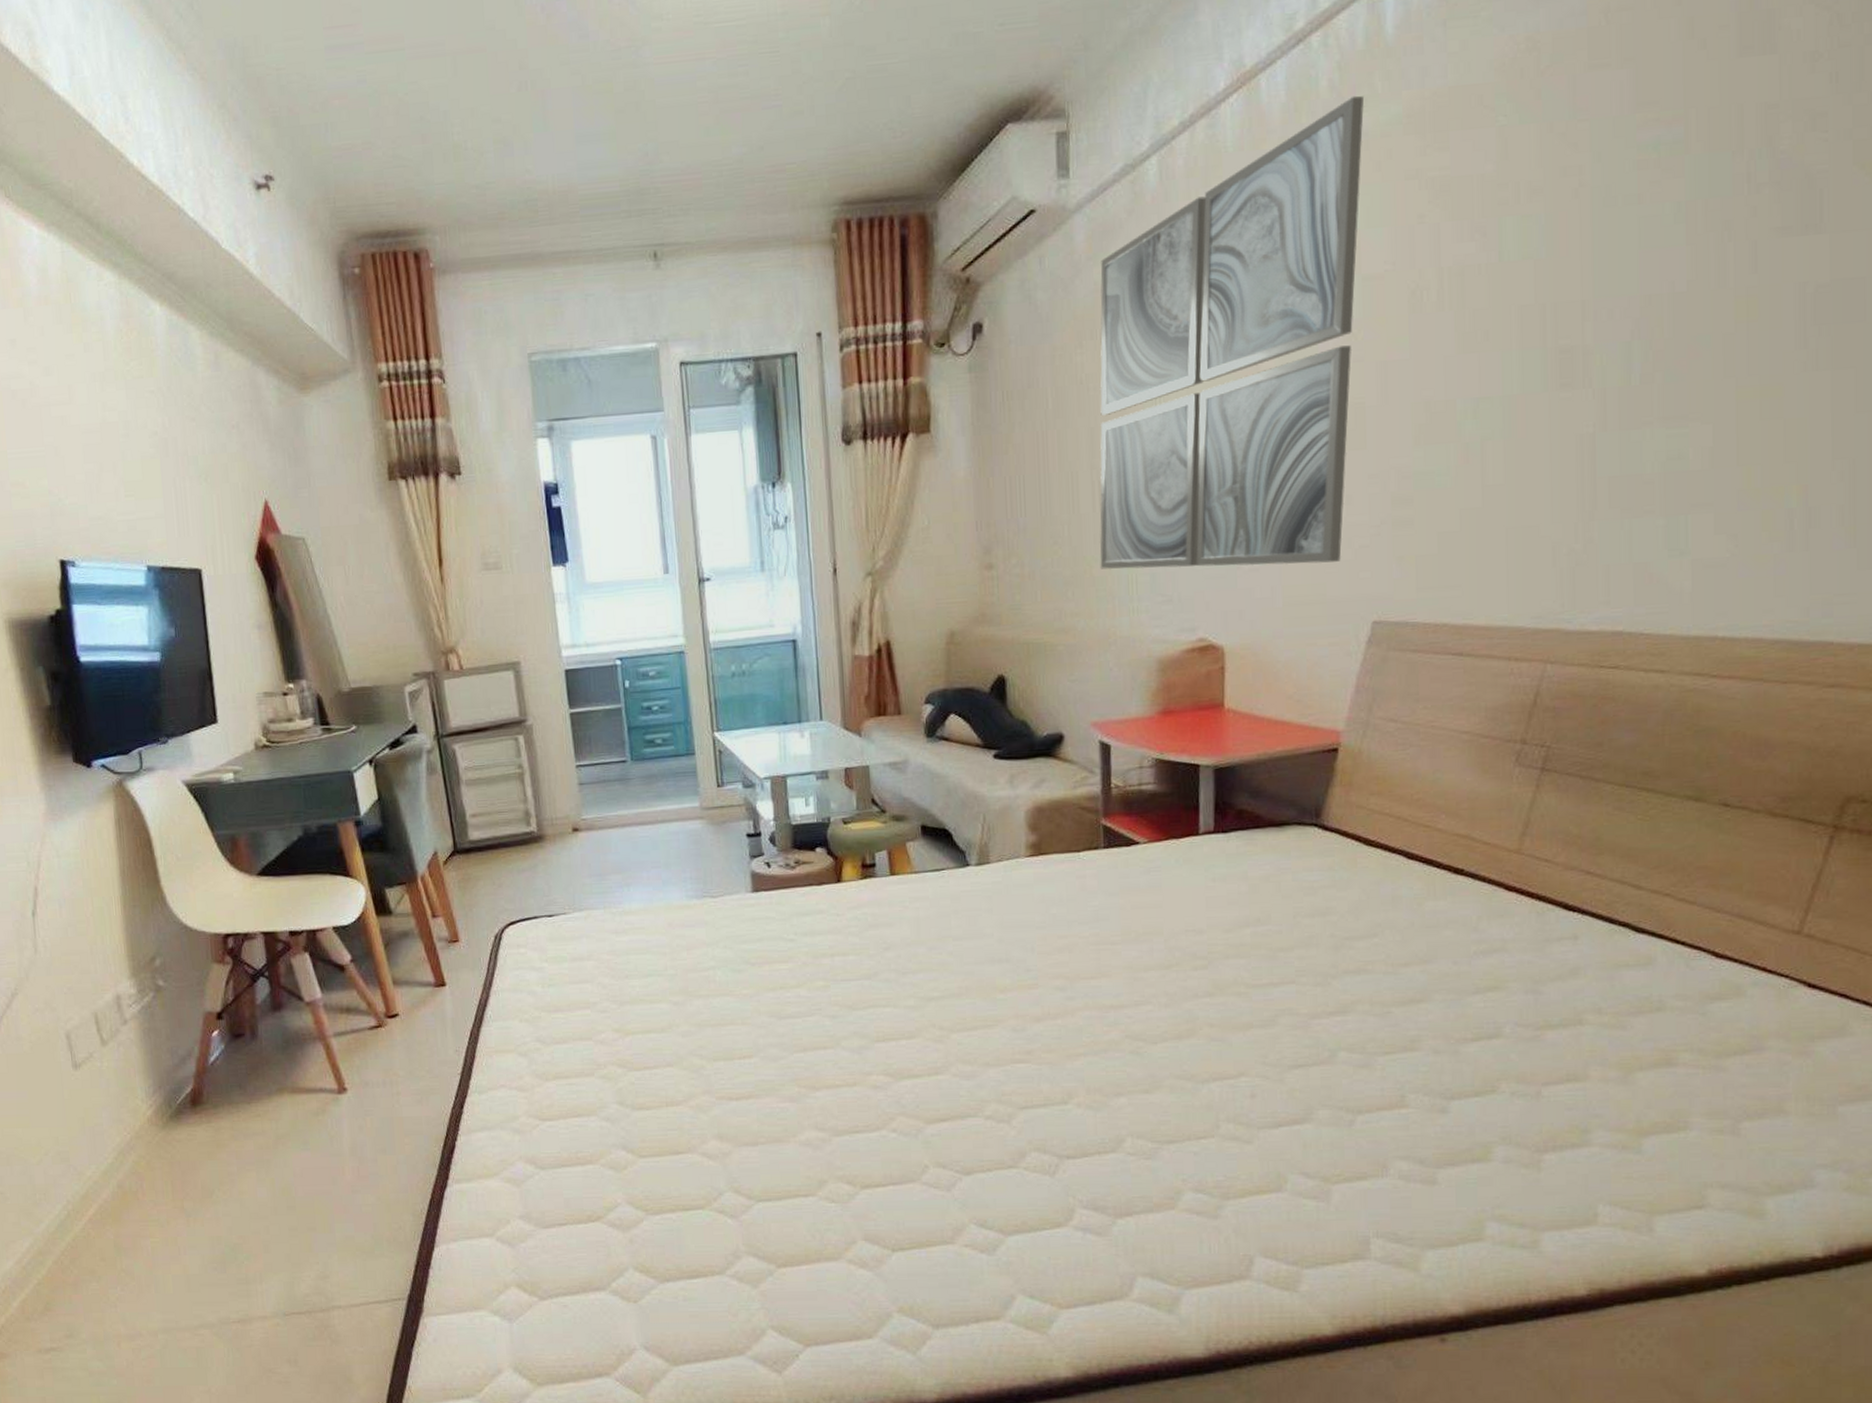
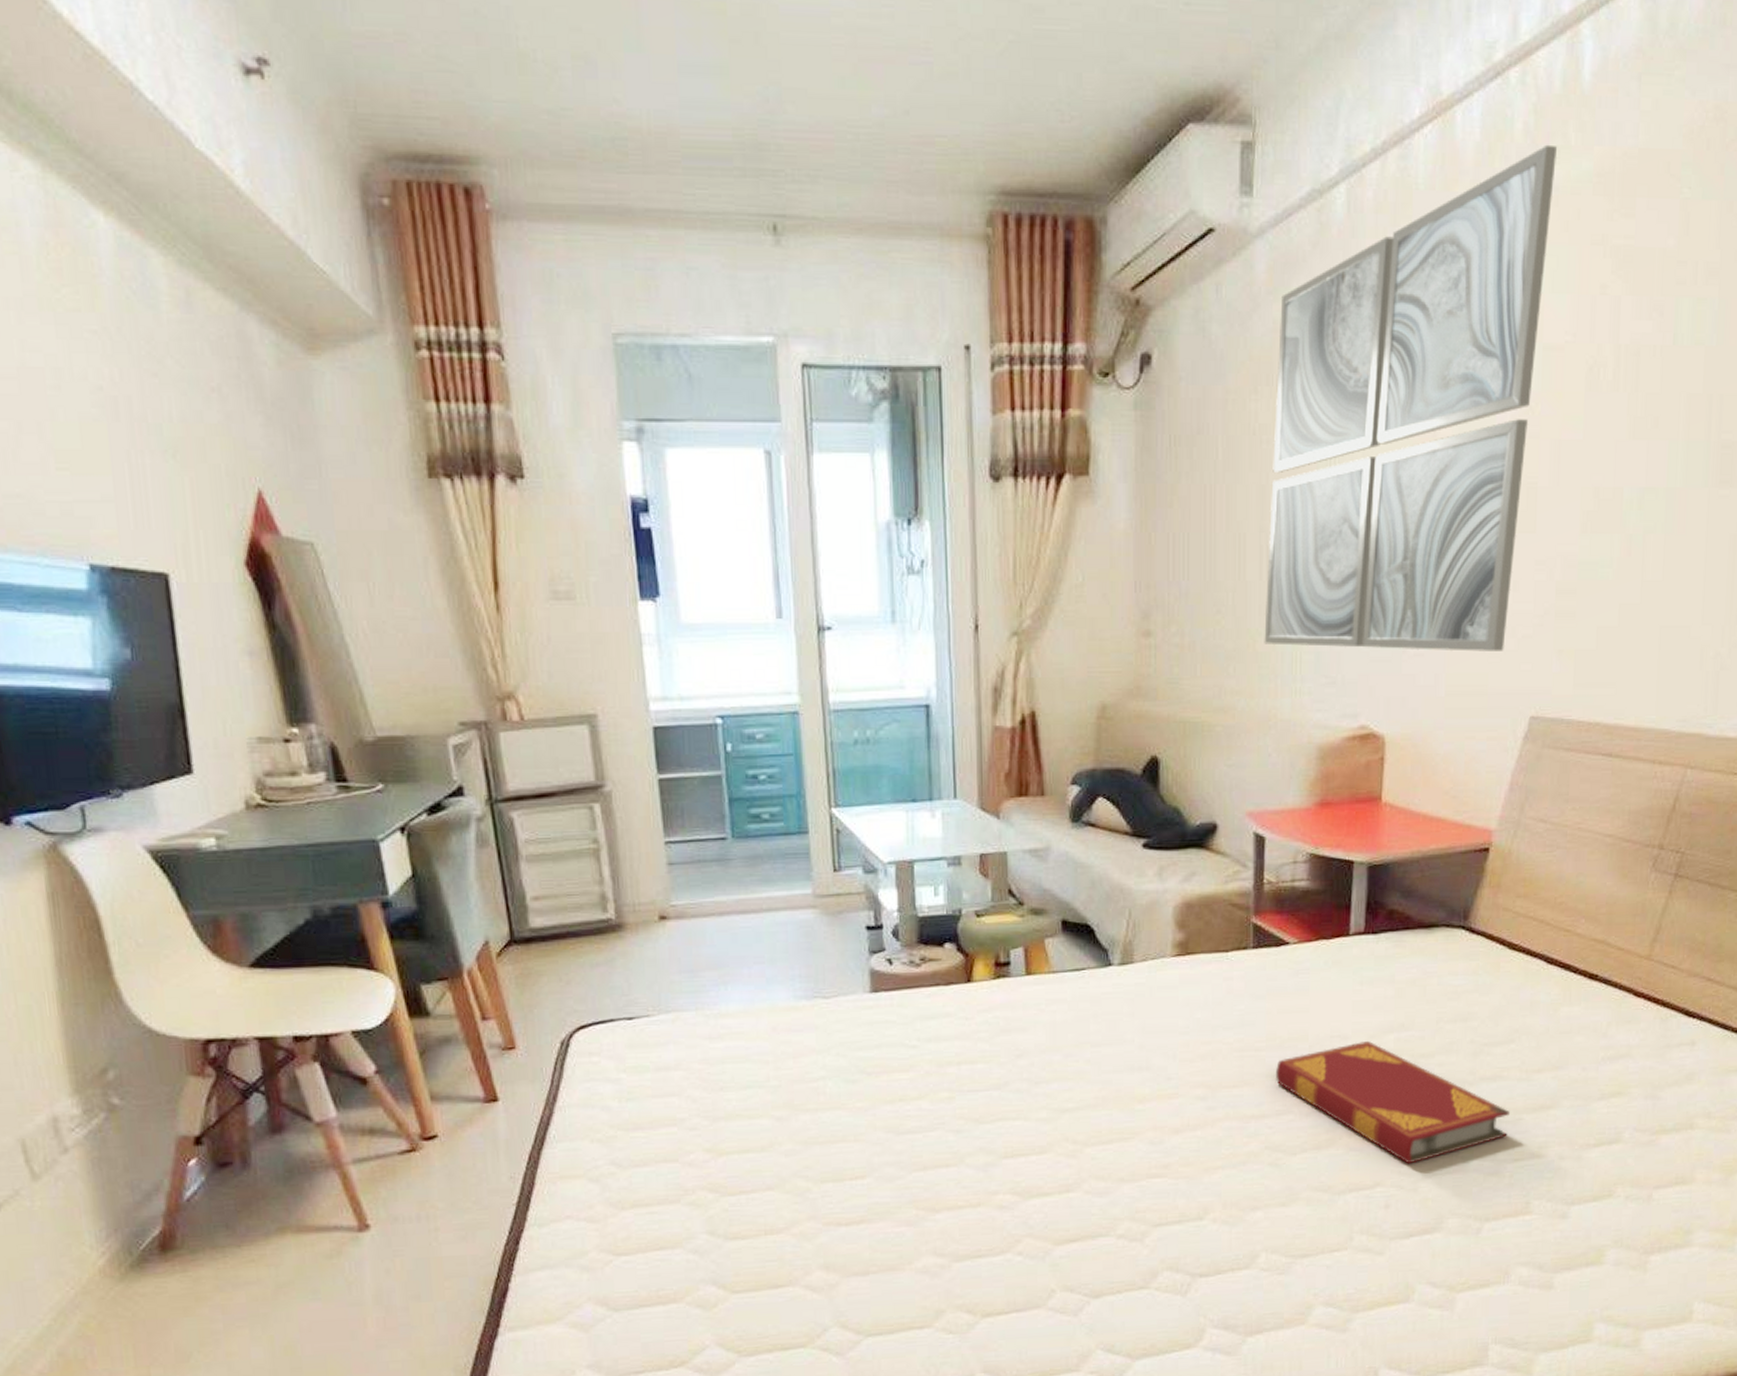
hardback book: none [1132,935,1378,1055] -> present [1275,1041,1511,1164]

